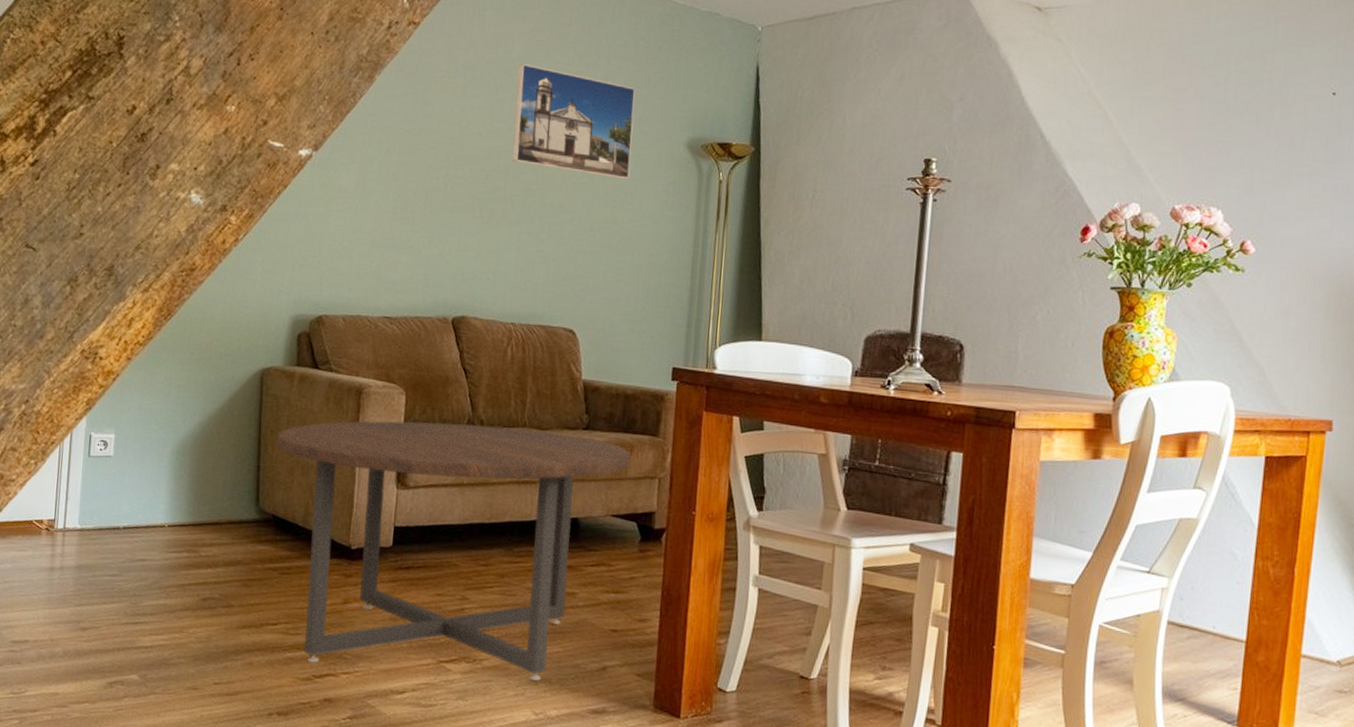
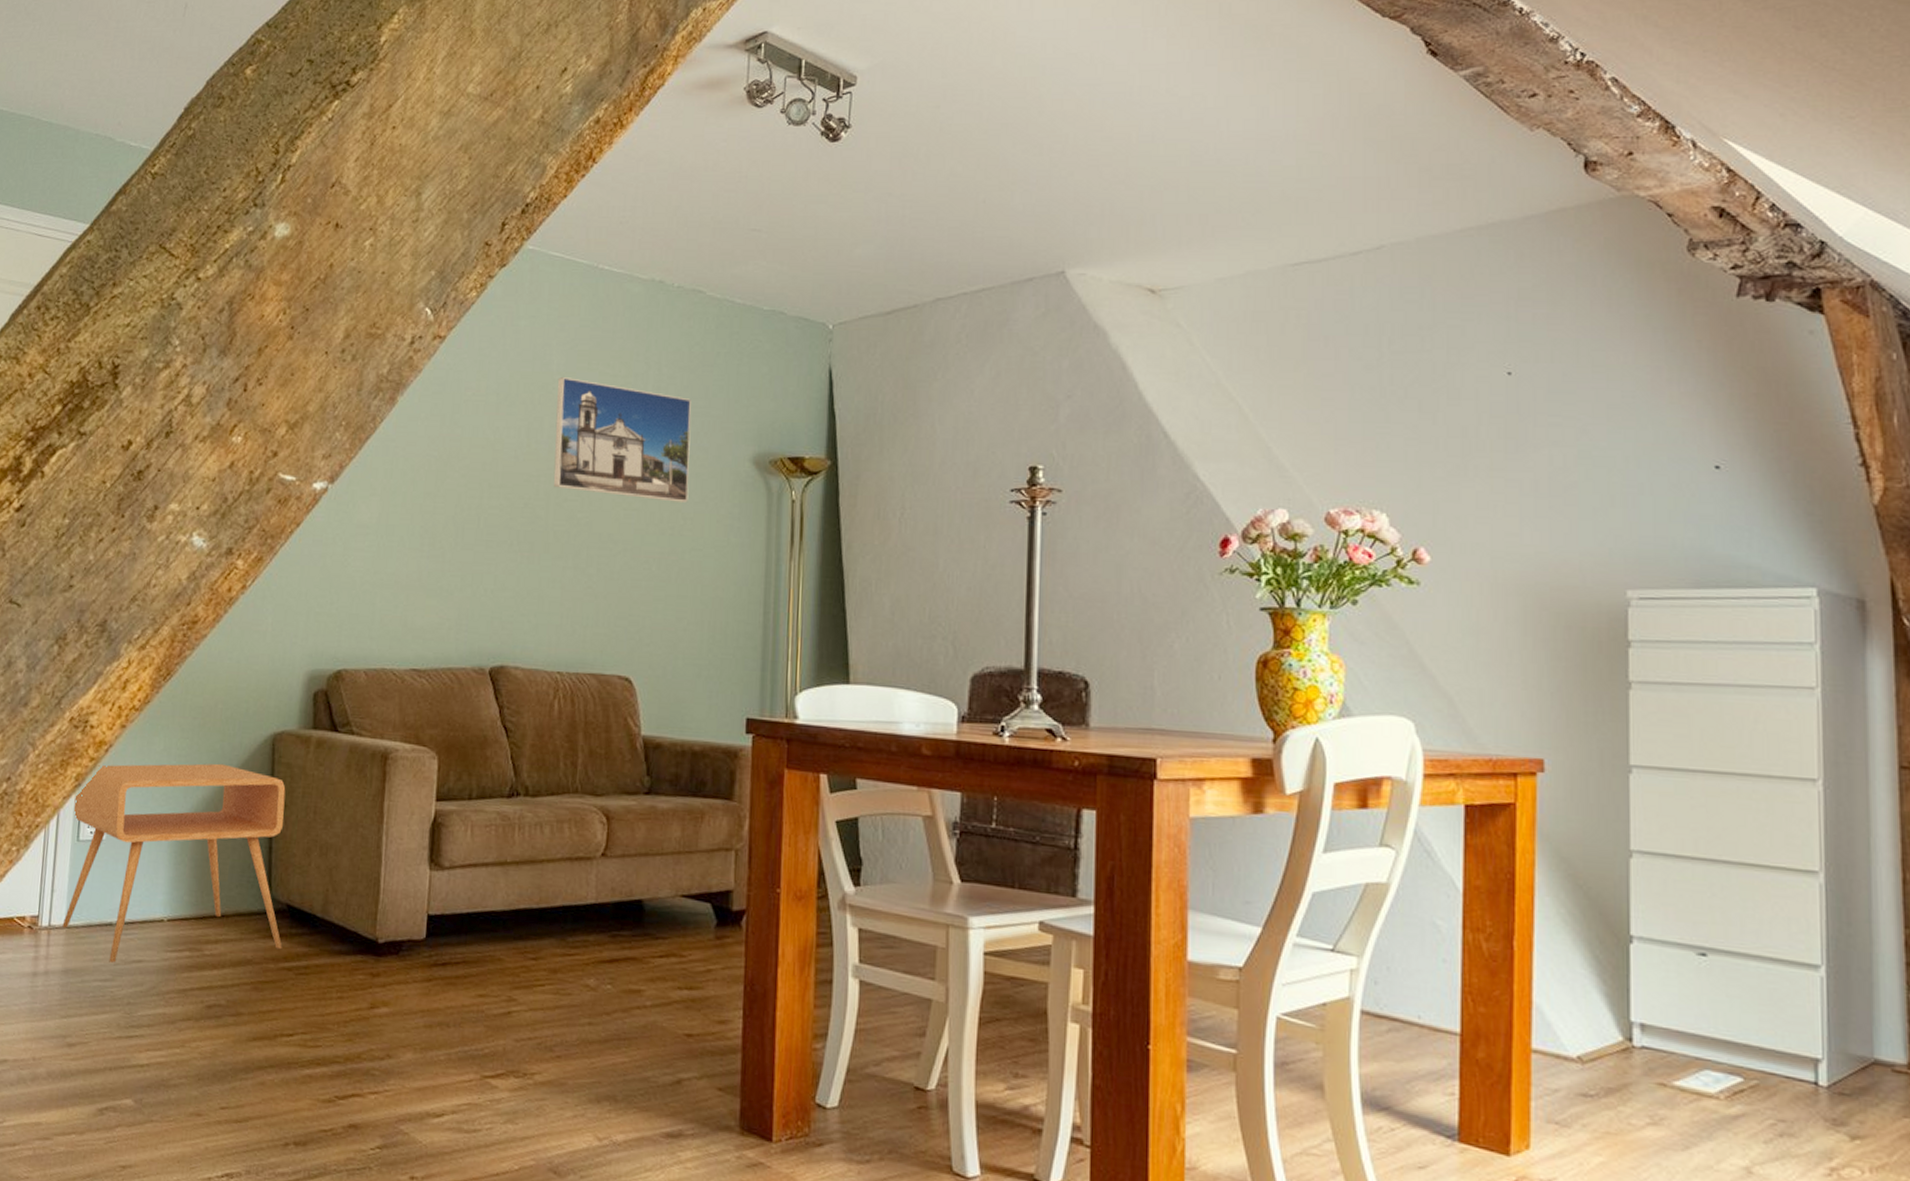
side table: none [75,391,273,561] -> present [62,763,286,963]
coffee table: present [277,420,630,681] -> none [291,789,701,1098]

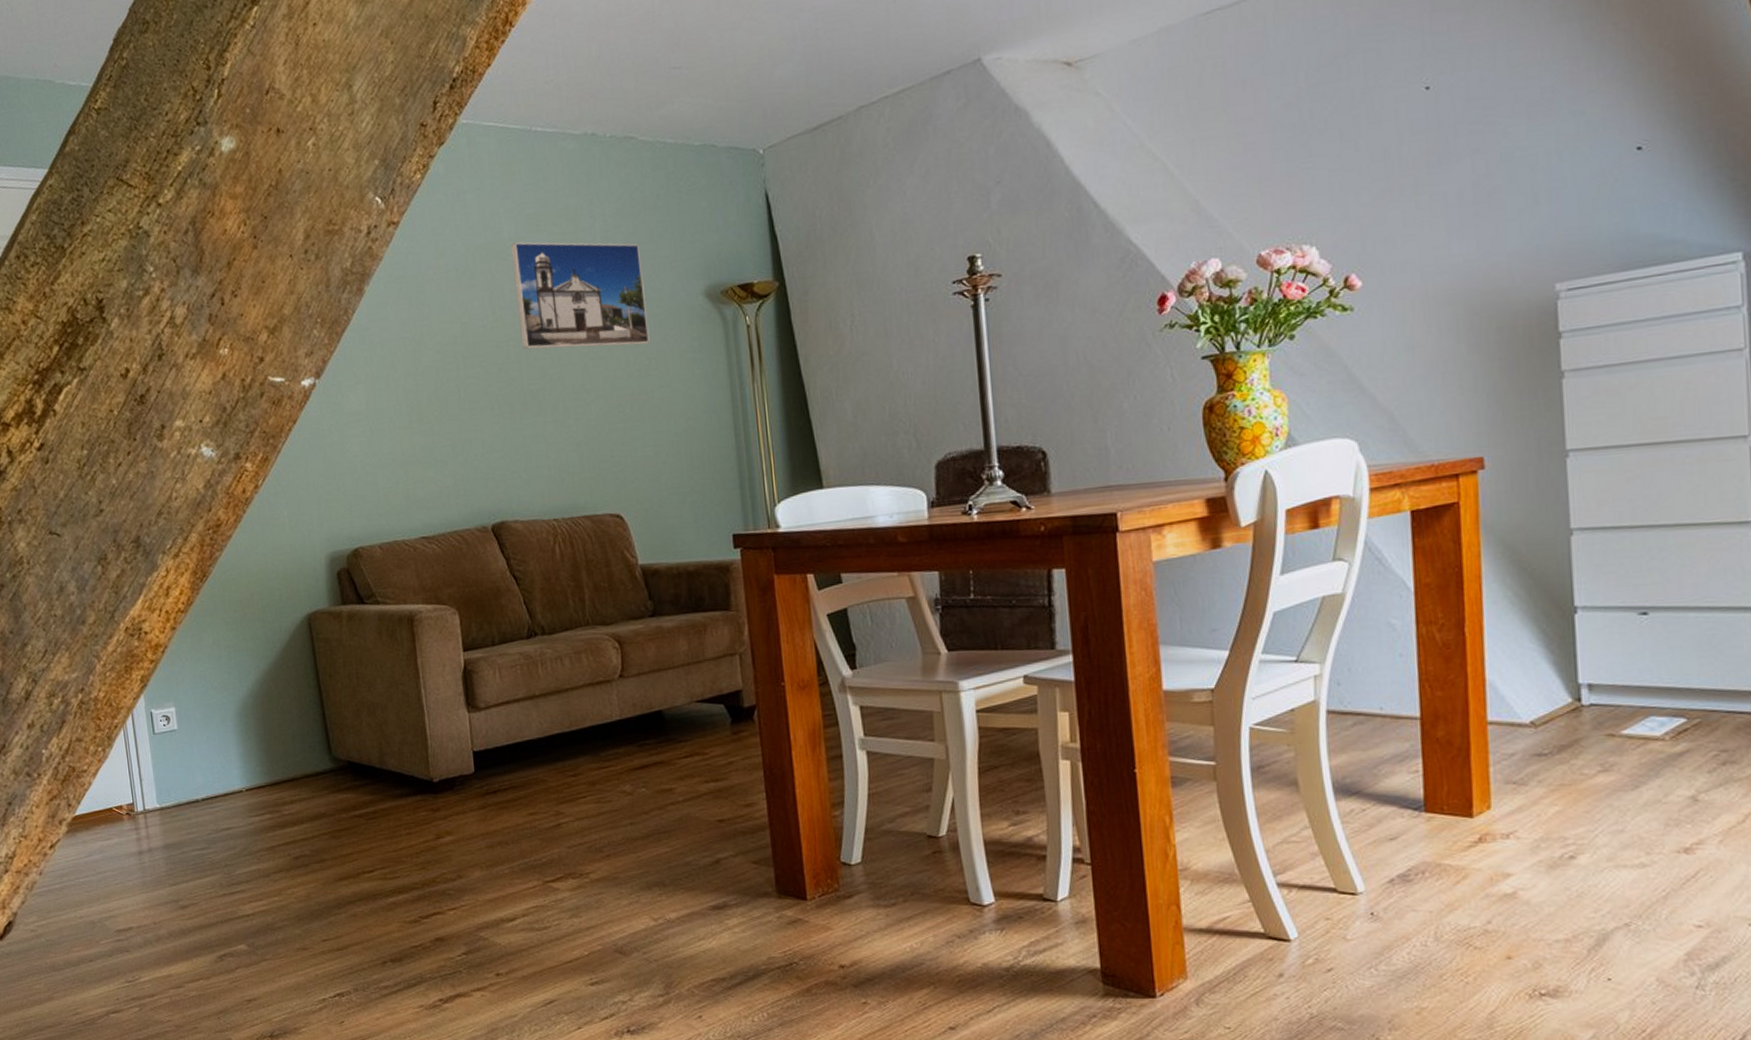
side table: present [62,763,286,963] -> none [144,647,350,833]

